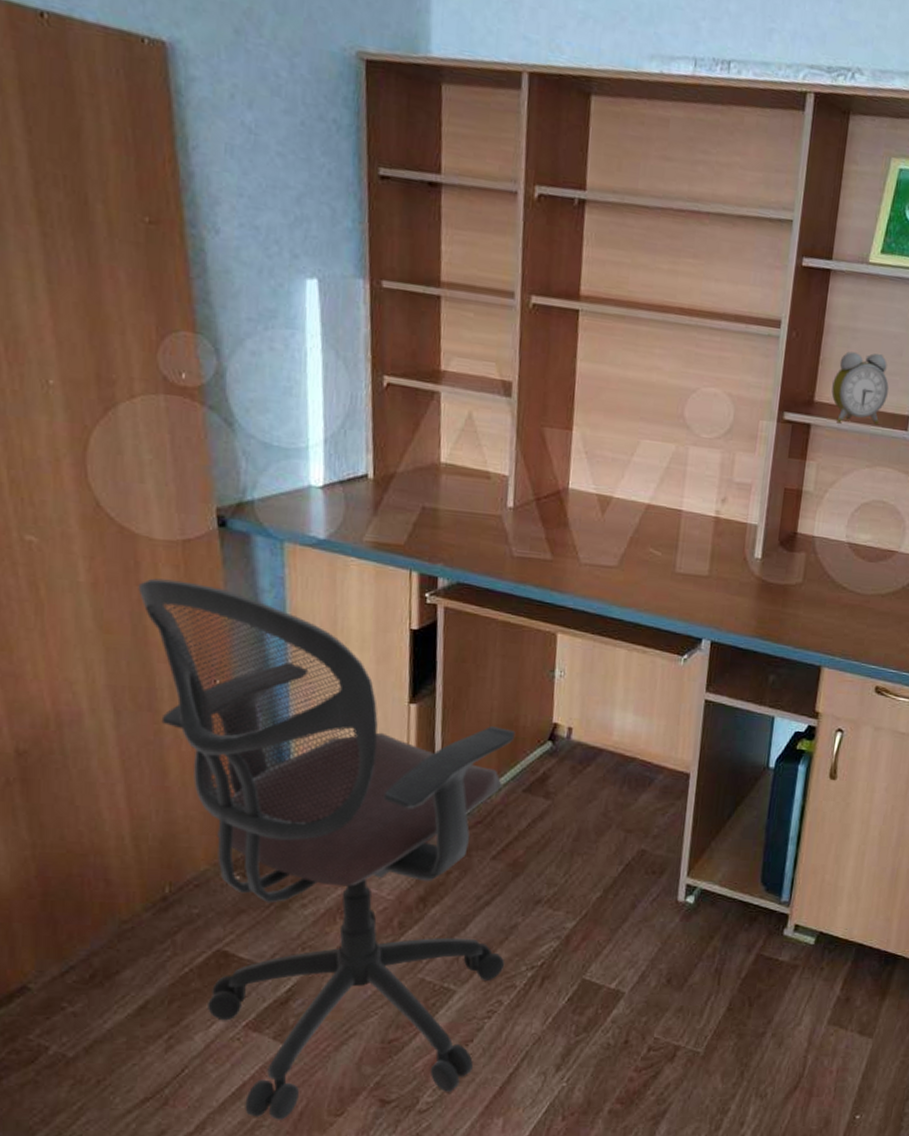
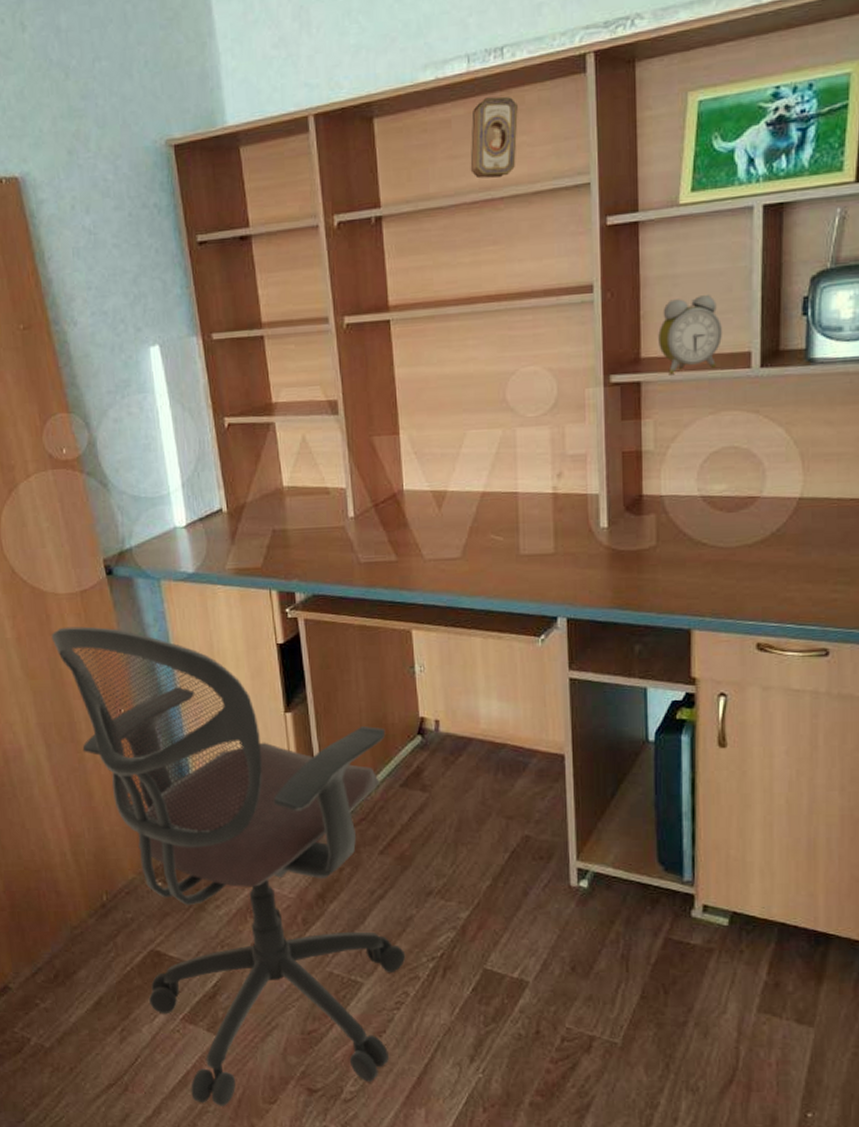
decorative box: none [681,107,736,193] -> present [470,96,518,179]

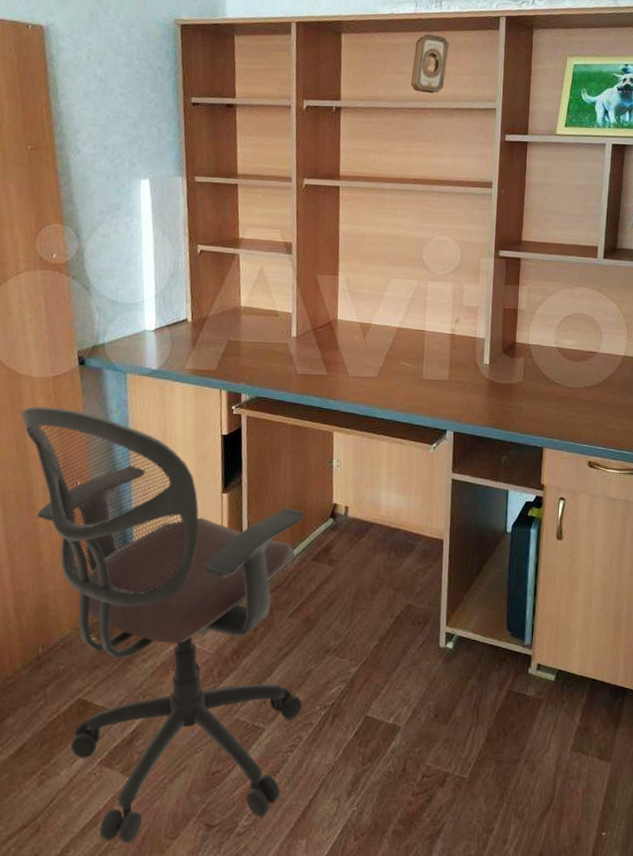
alarm clock: present [658,295,723,375] -> none [535,201,580,256]

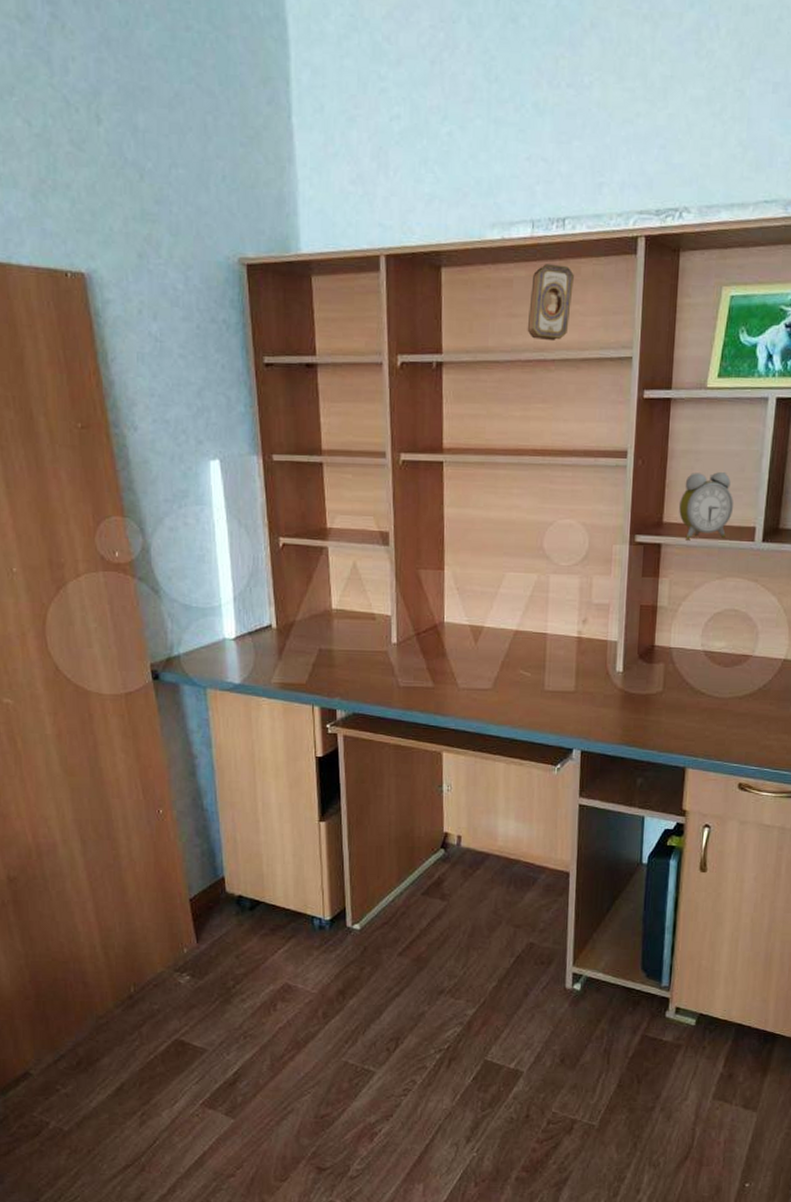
office chair: present [21,406,305,843] -> none [93,727,416,1184]
alarm clock: none [535,201,580,256] -> present [679,472,734,541]

